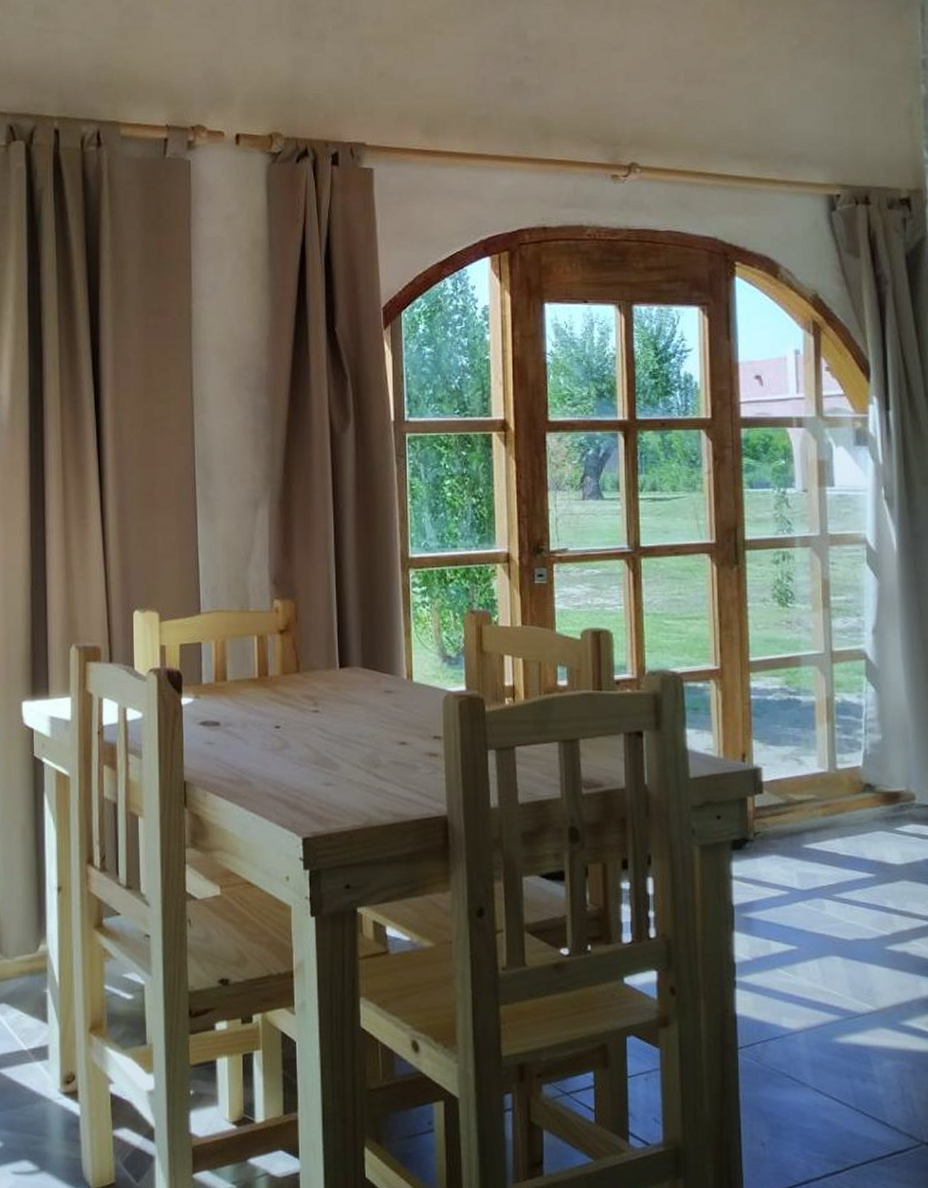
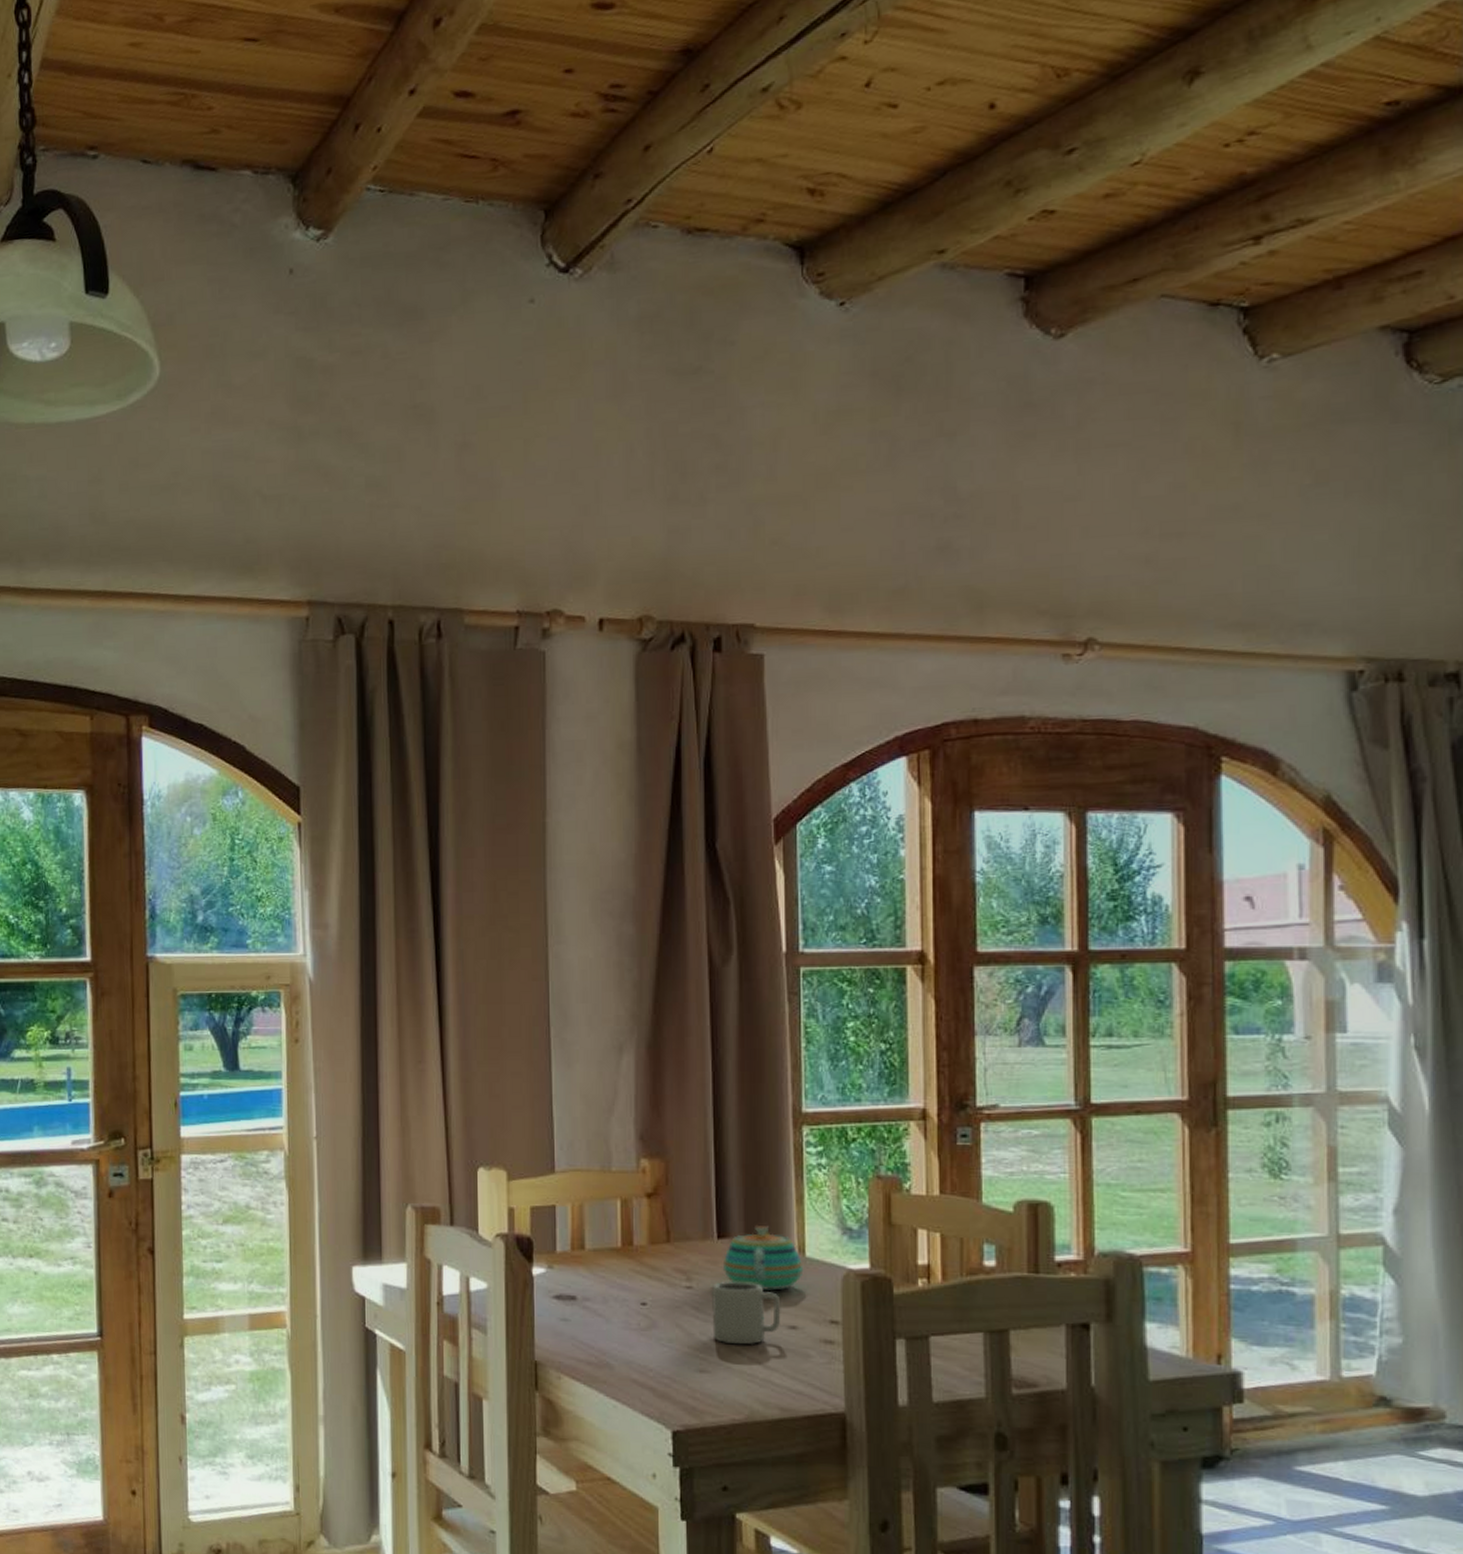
cup: none [334,704,393,760] -> present [711,1281,781,1345]
teapot: none [344,655,412,712] -> present [722,1224,804,1291]

